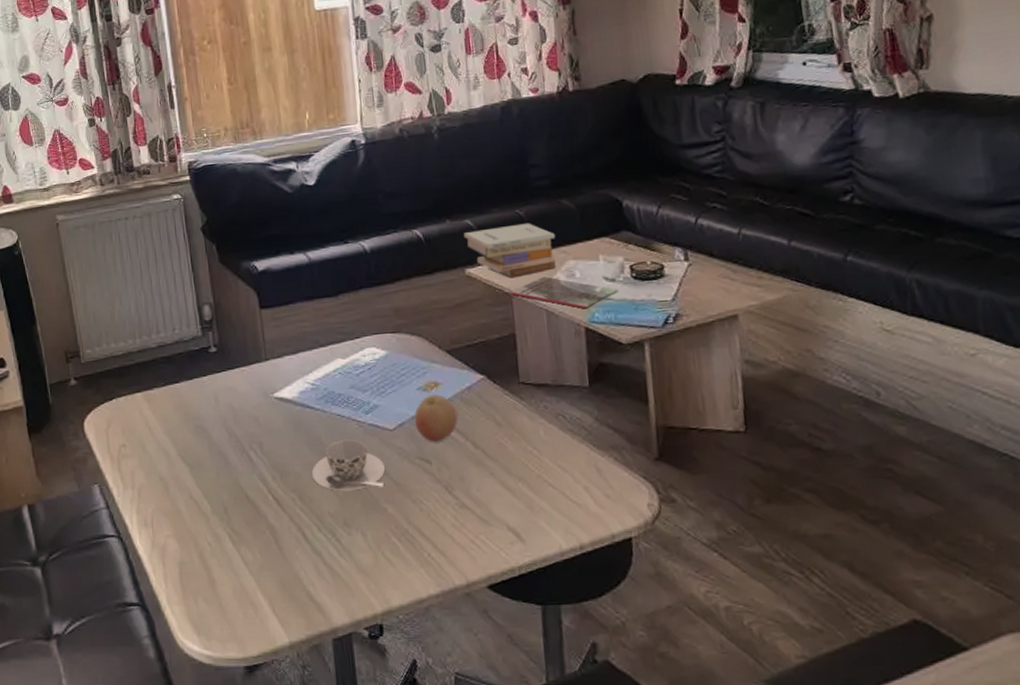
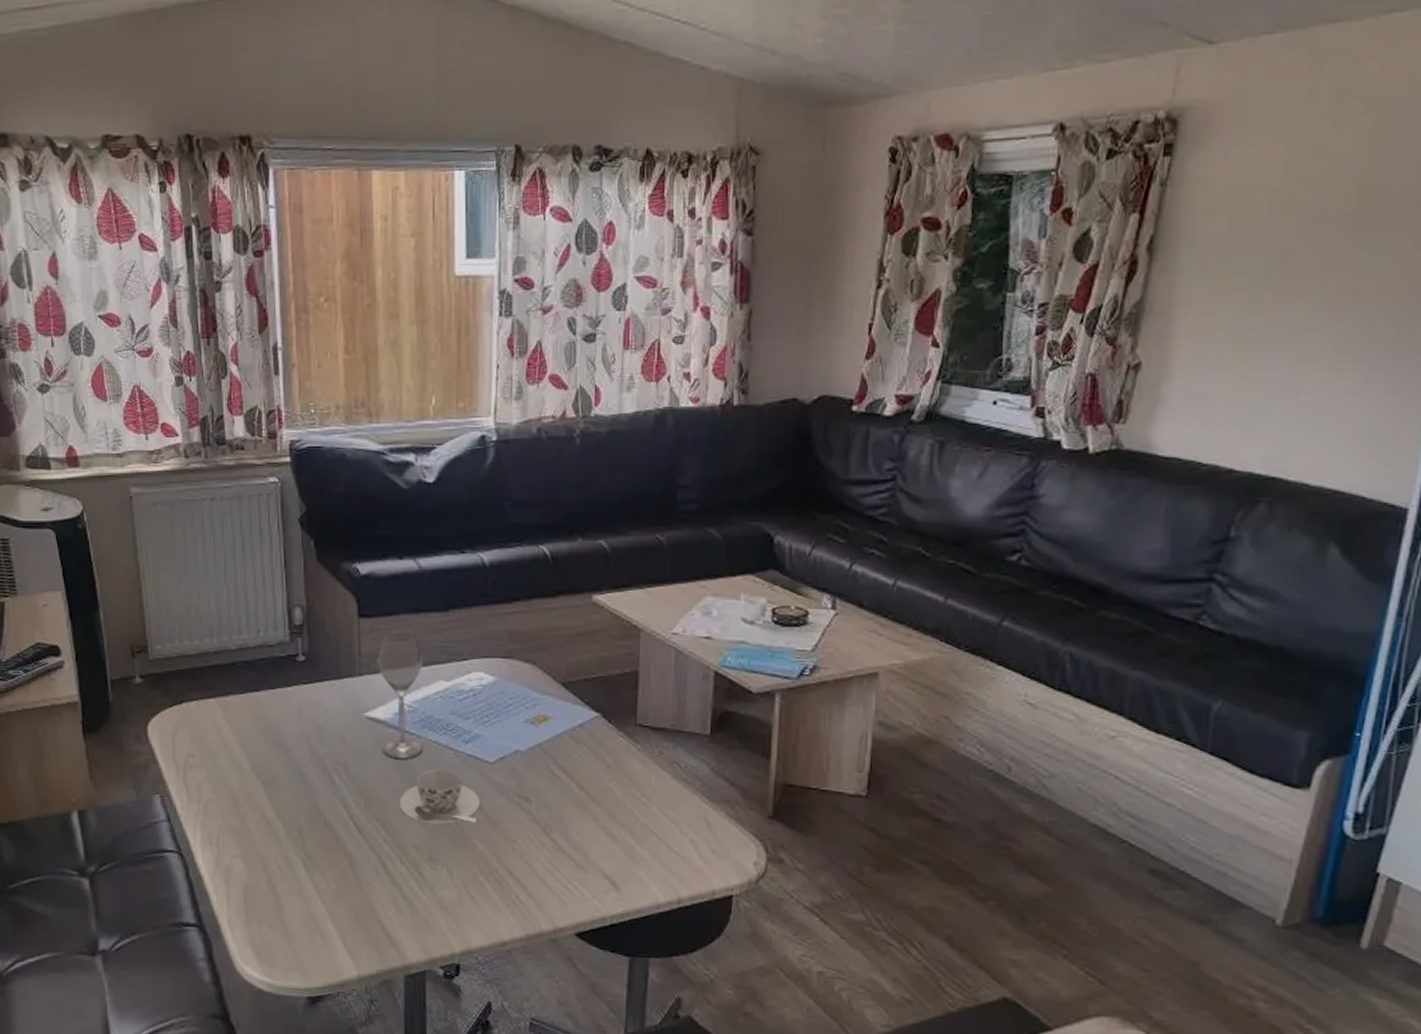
wineglass: none [279,318,328,434] -> present [377,632,423,759]
fruit: present [414,394,458,442] -> none [517,729,565,779]
books: present [464,223,556,278] -> none [596,550,696,610]
magazine: present [510,277,618,309] -> none [638,612,756,652]

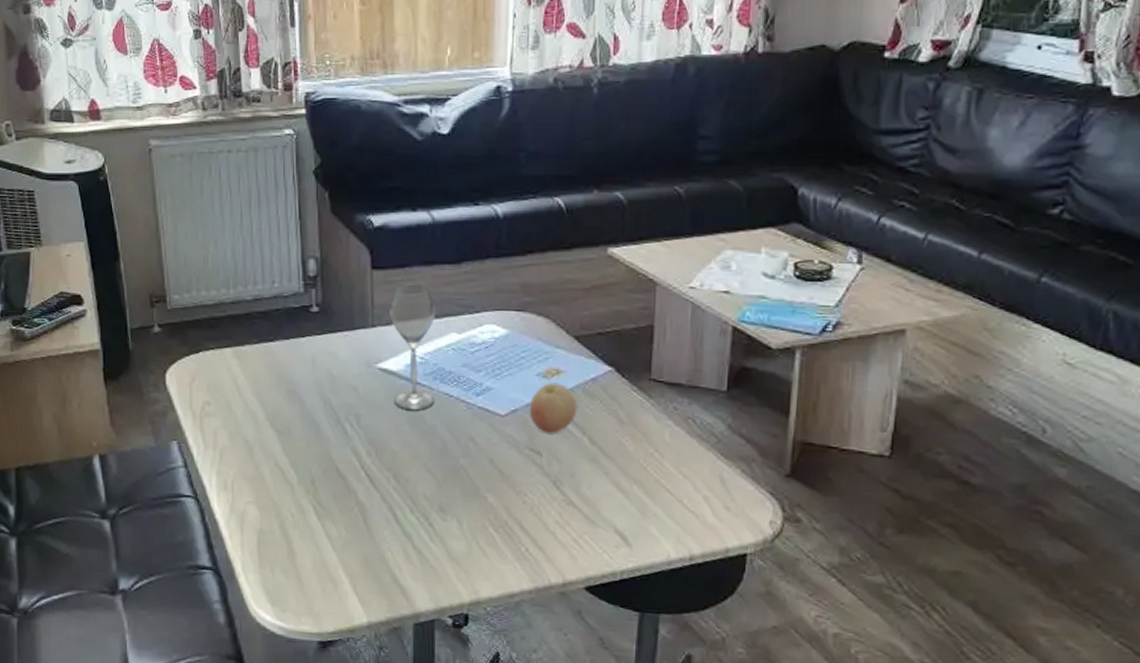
teacup: present [399,769,481,824] -> none [410,420,492,476]
fruit: none [517,729,565,779] -> present [529,382,577,433]

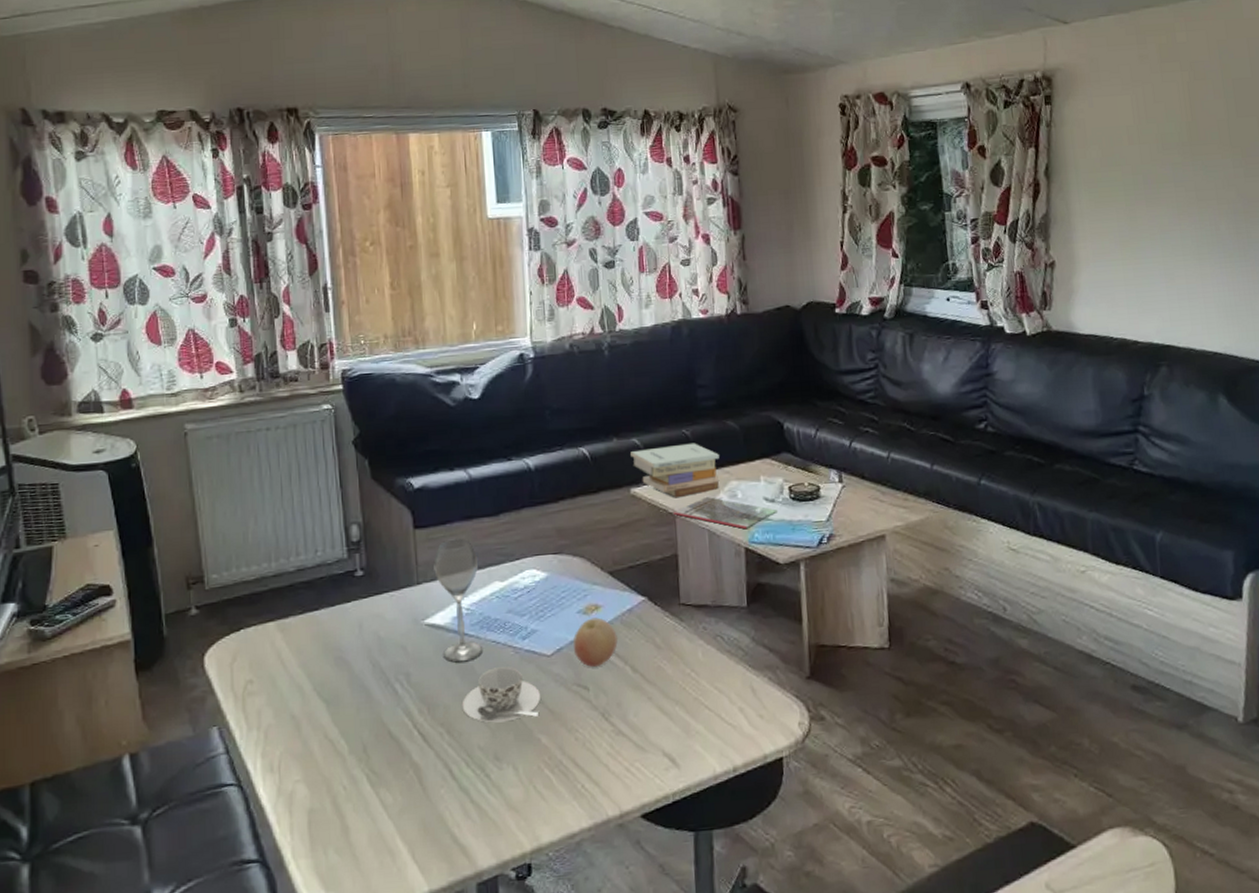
teacup: none [410,420,492,476] -> present [462,666,541,723]
books: none [612,202,715,264] -> present [630,443,719,498]
magazine: none [654,266,777,306] -> present [674,497,777,530]

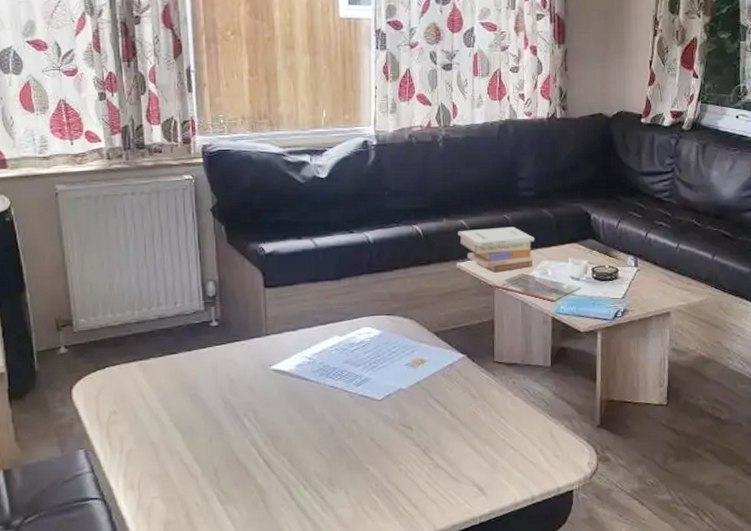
wineglass: present [433,538,482,662] -> none [281,298,321,403]
teacup: present [462,666,541,723] -> none [302,408,371,454]
fruit: present [572,617,618,667] -> none [400,370,439,411]

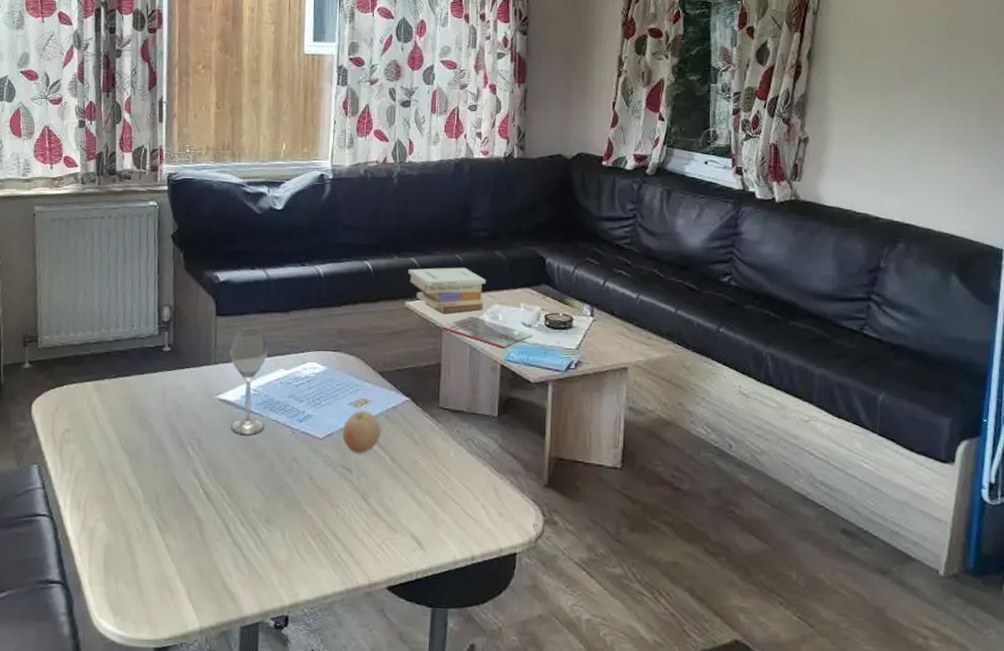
wineglass: none [281,298,321,403] -> present [230,328,267,435]
fruit: none [400,370,439,411] -> present [342,410,381,453]

